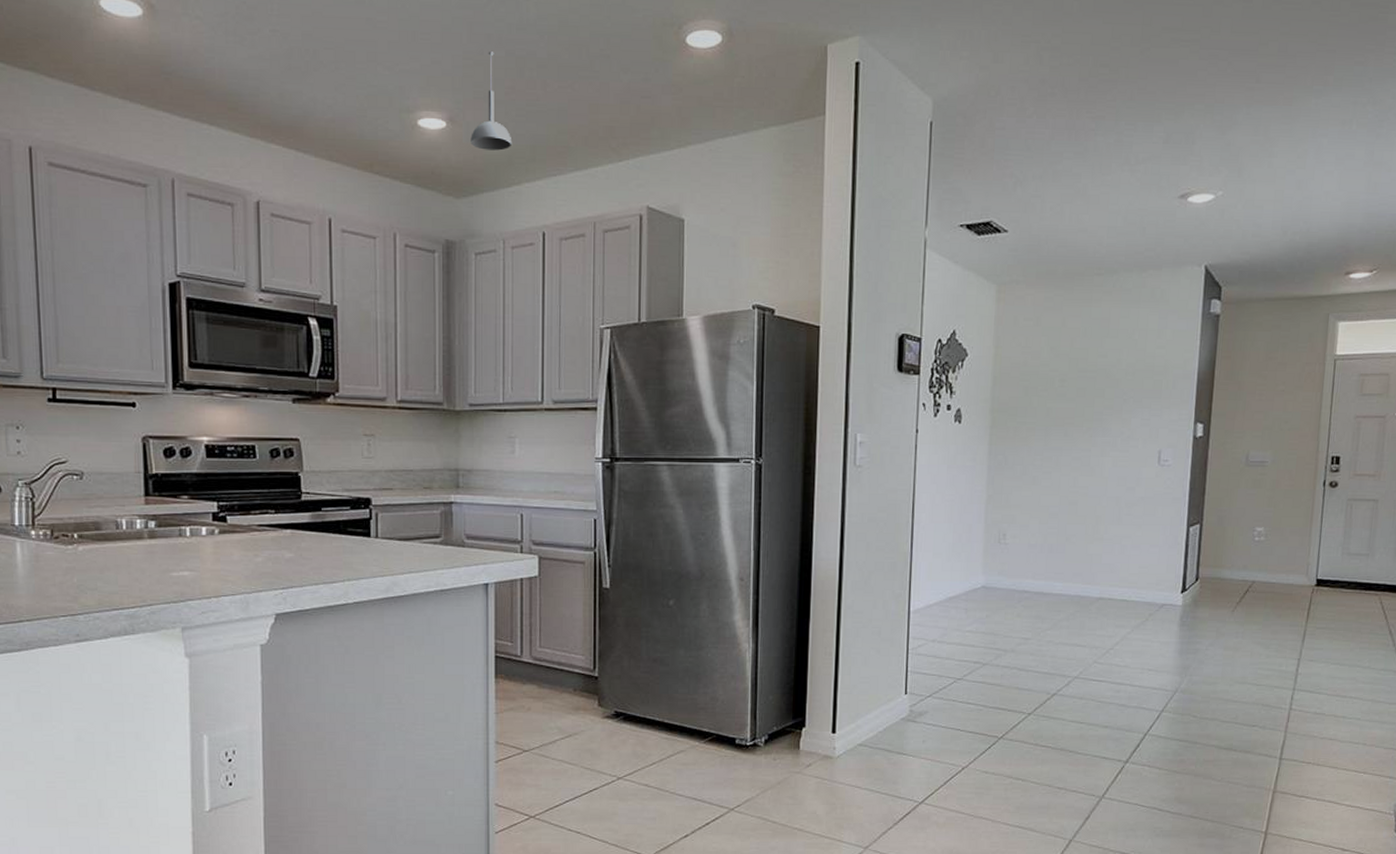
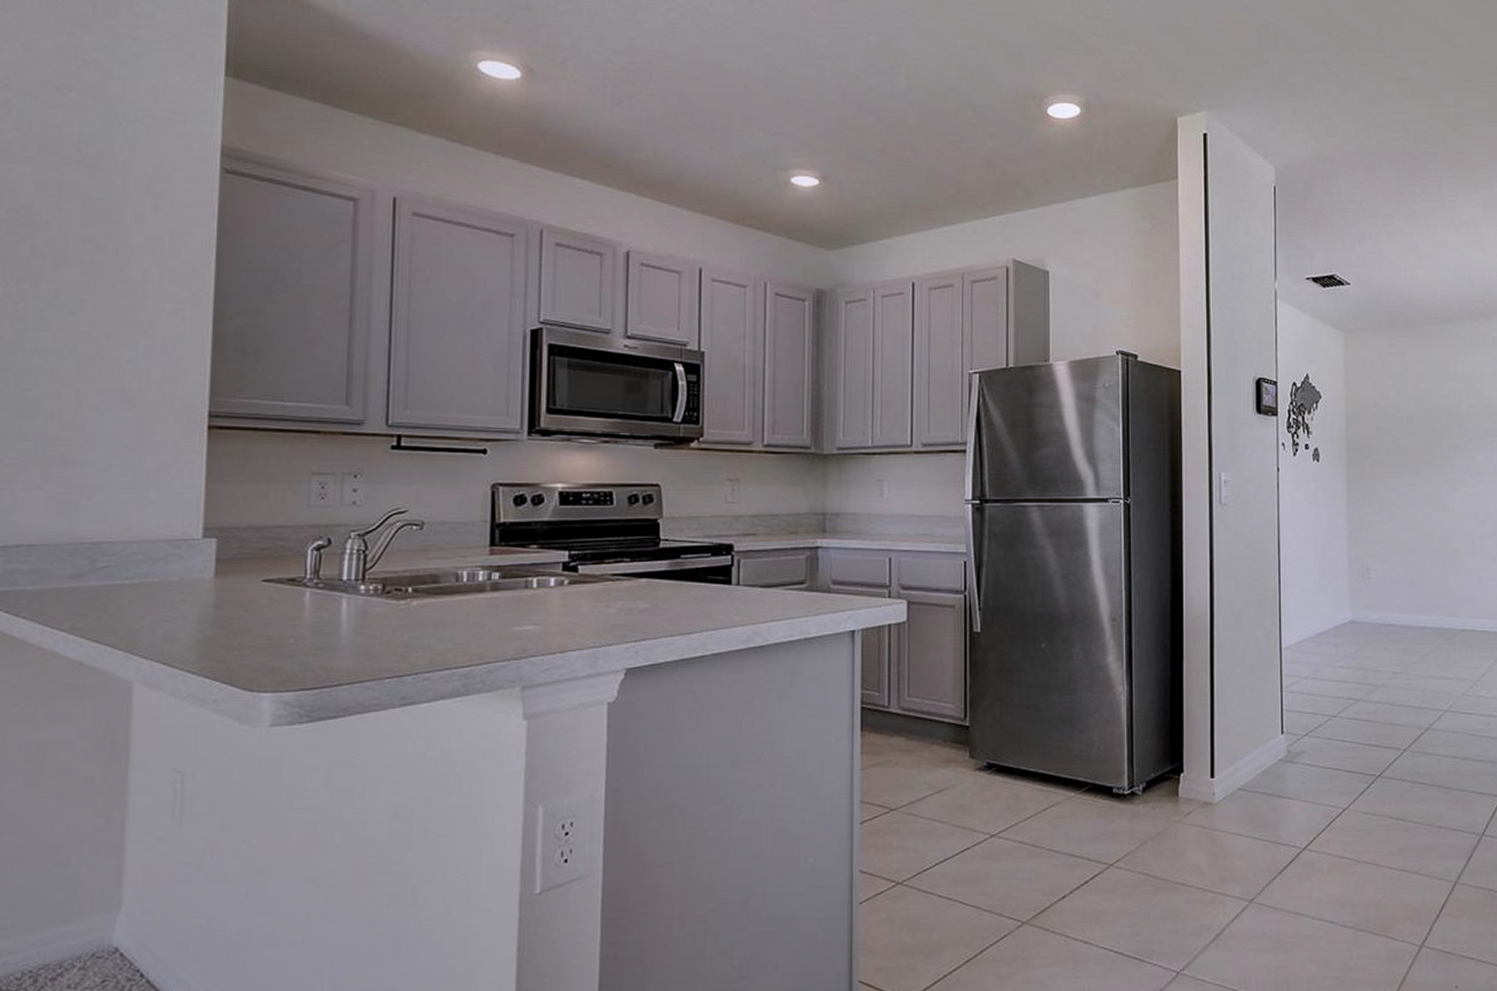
pendant light: present [471,51,513,151] -> none [842,117,883,207]

